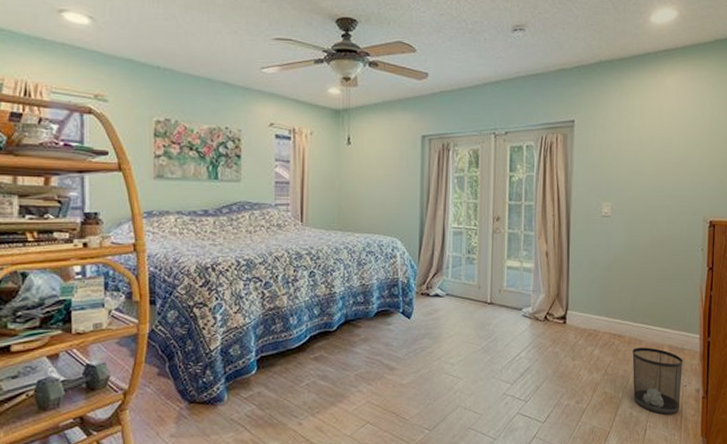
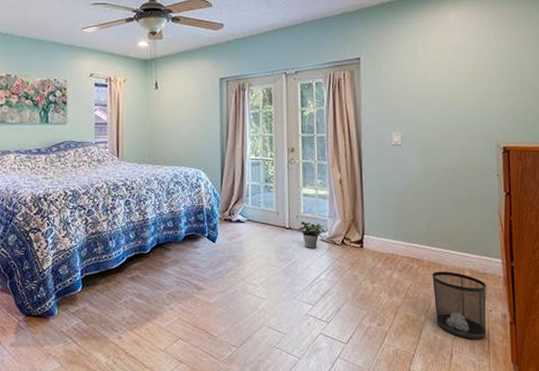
potted plant: none [501,296,529,326] -> present [299,221,326,249]

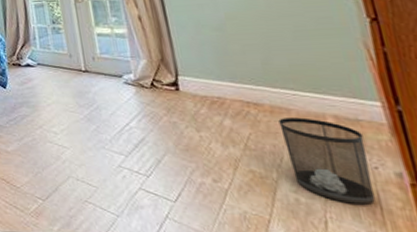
potted plant: present [299,221,326,249] -> none [97,63,130,94]

